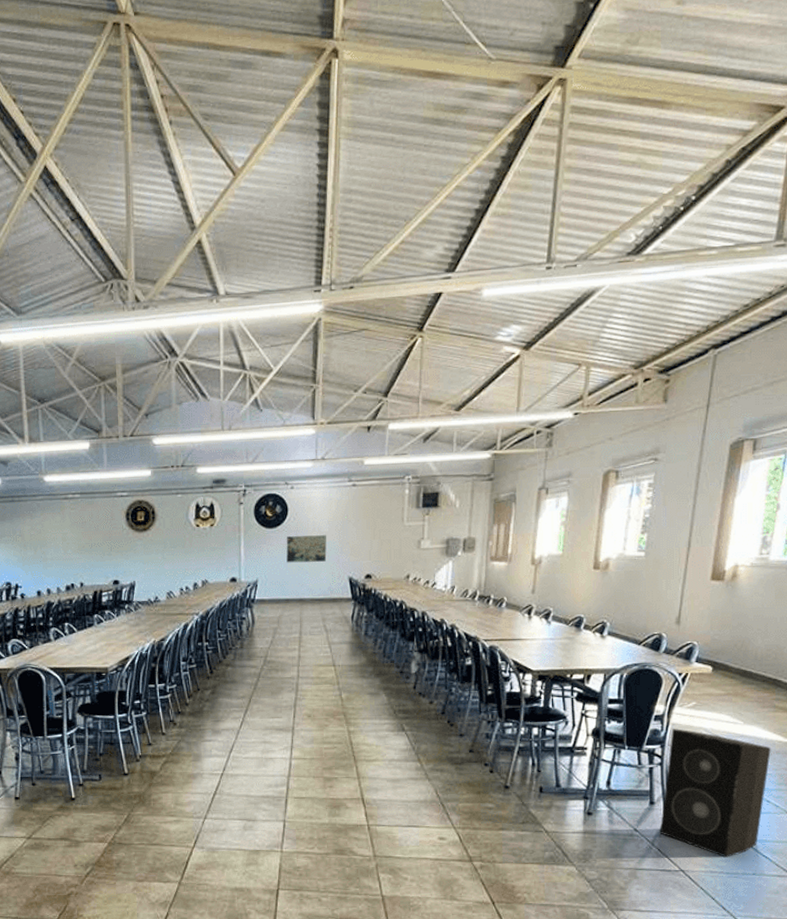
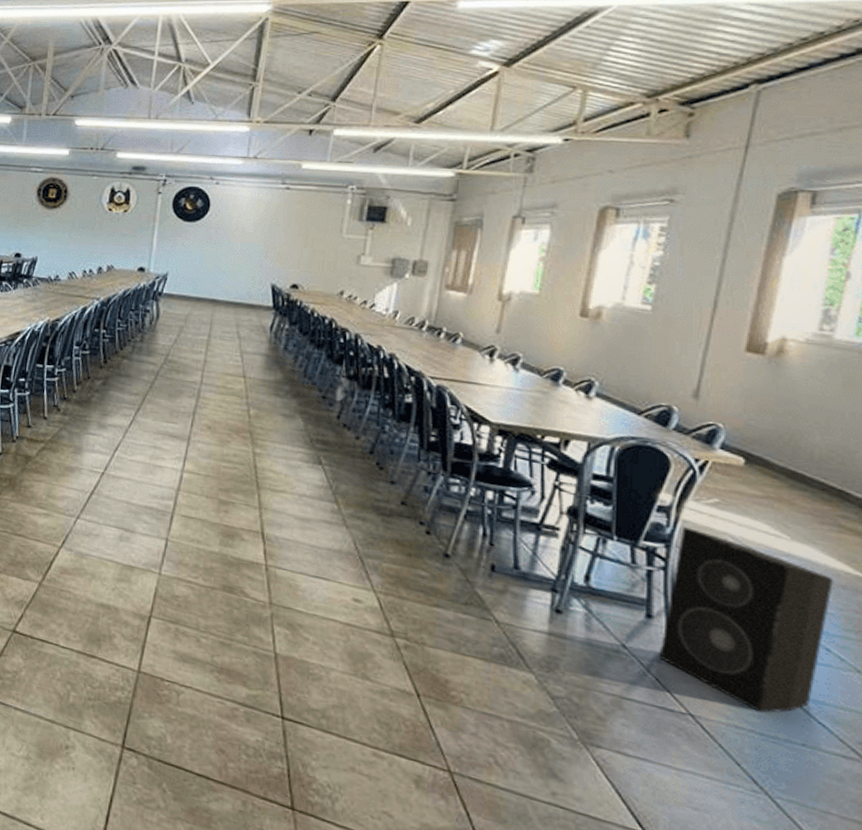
wall art: present [286,535,327,563] -> none [202,233,250,264]

